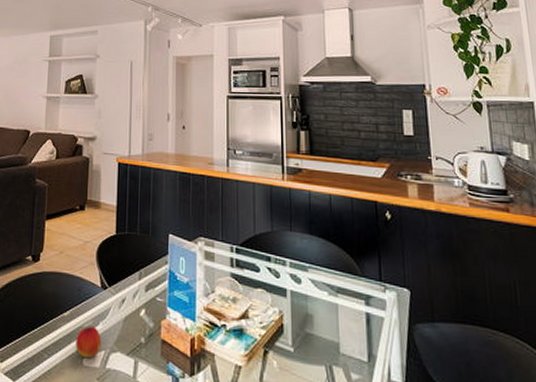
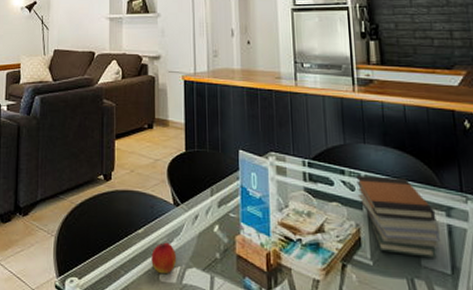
book stack: none [281,262,358,346] -> present [356,175,440,258]

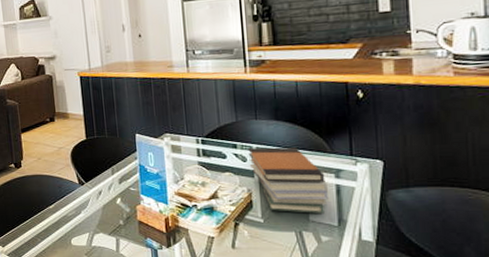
peach: present [151,242,177,275] -> none [63,214,86,240]

